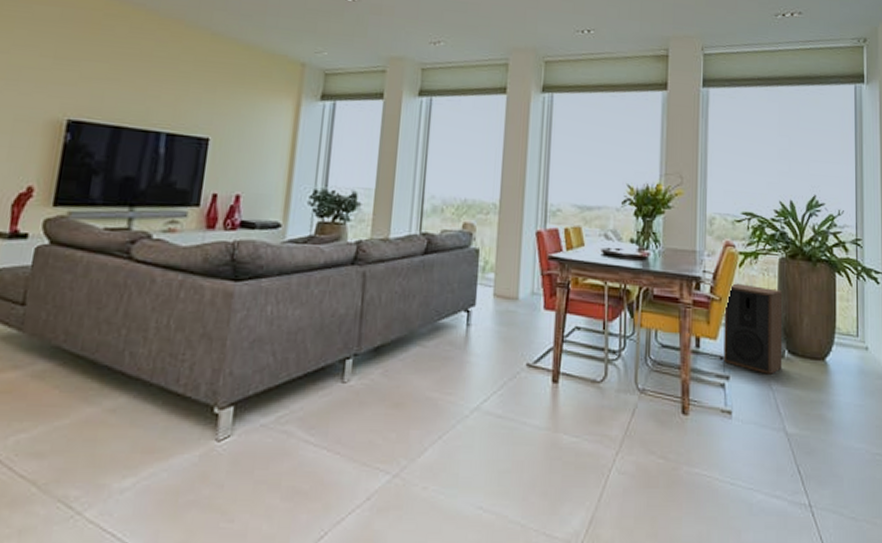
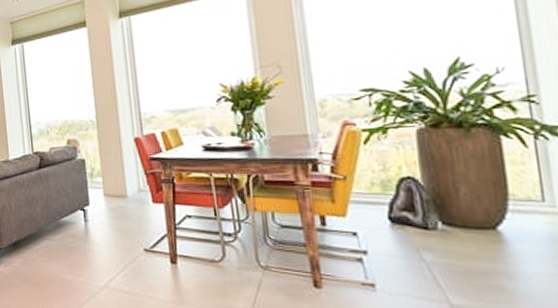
speaker: present [723,283,783,374] -> none [352,160,436,247]

